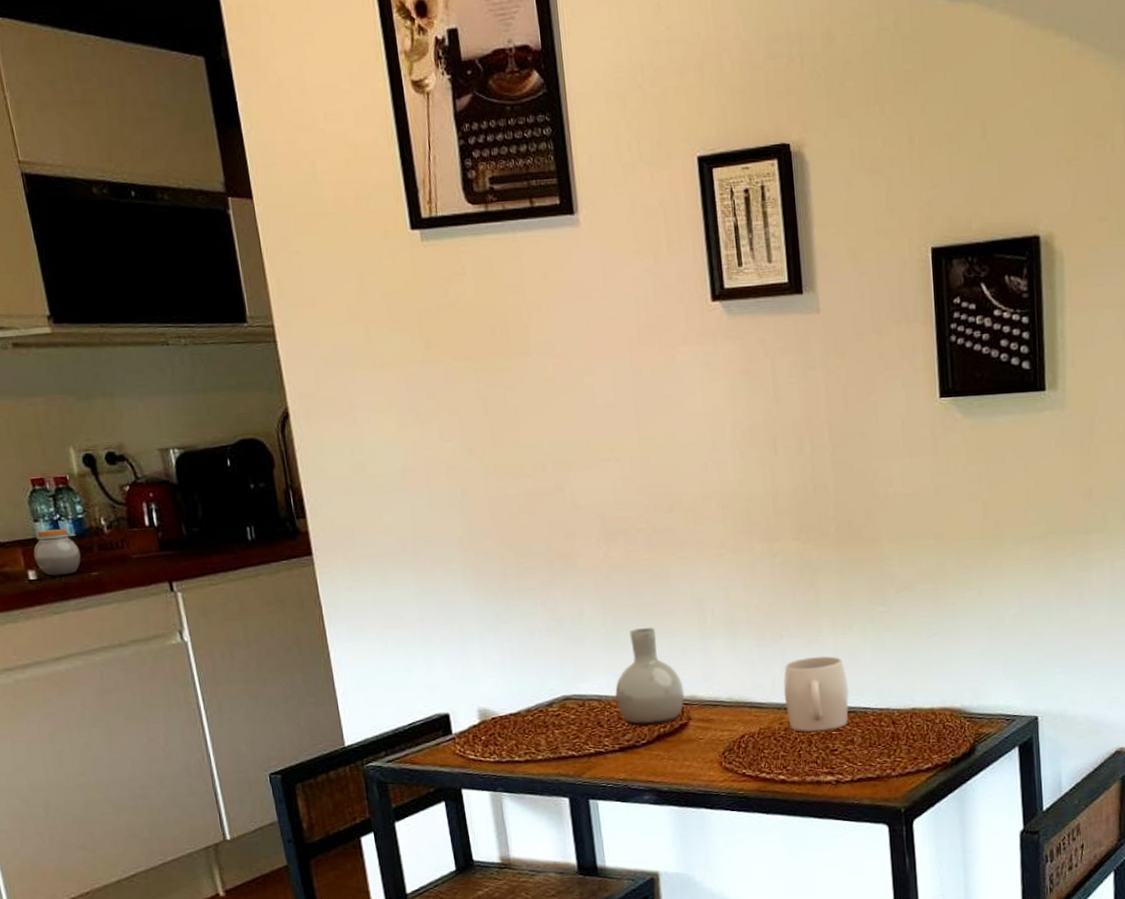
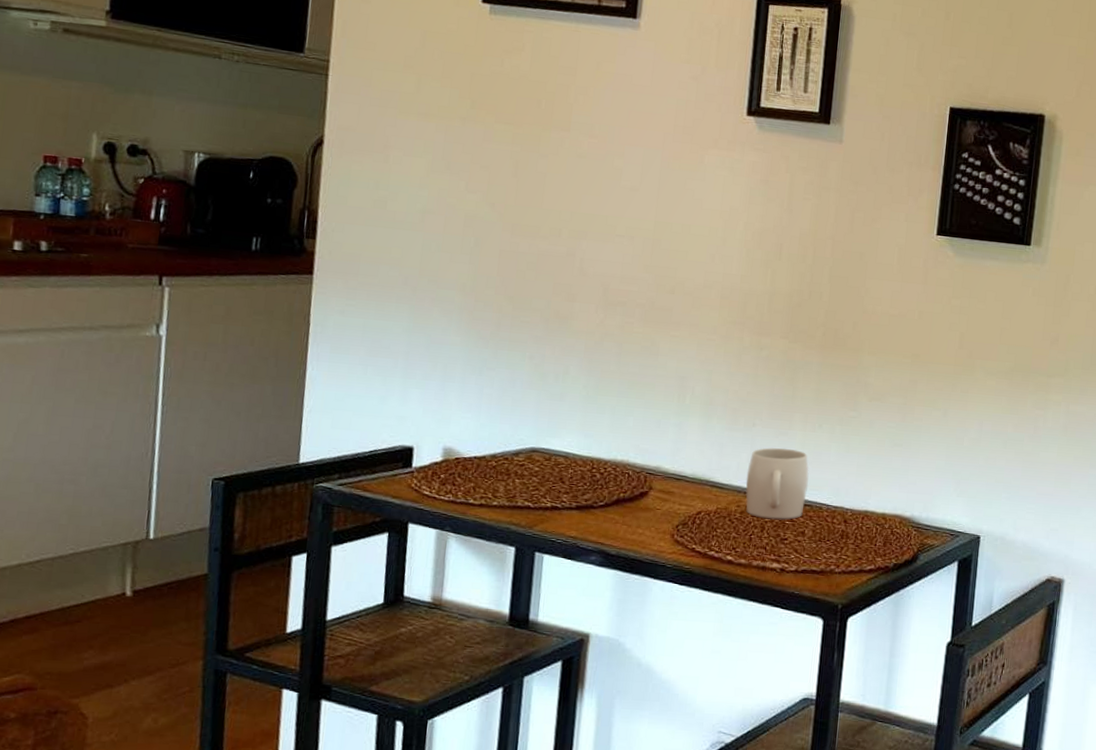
jar: present [33,529,82,576] -> none [24,205,76,252]
vase: present [614,627,685,728] -> none [582,395,651,491]

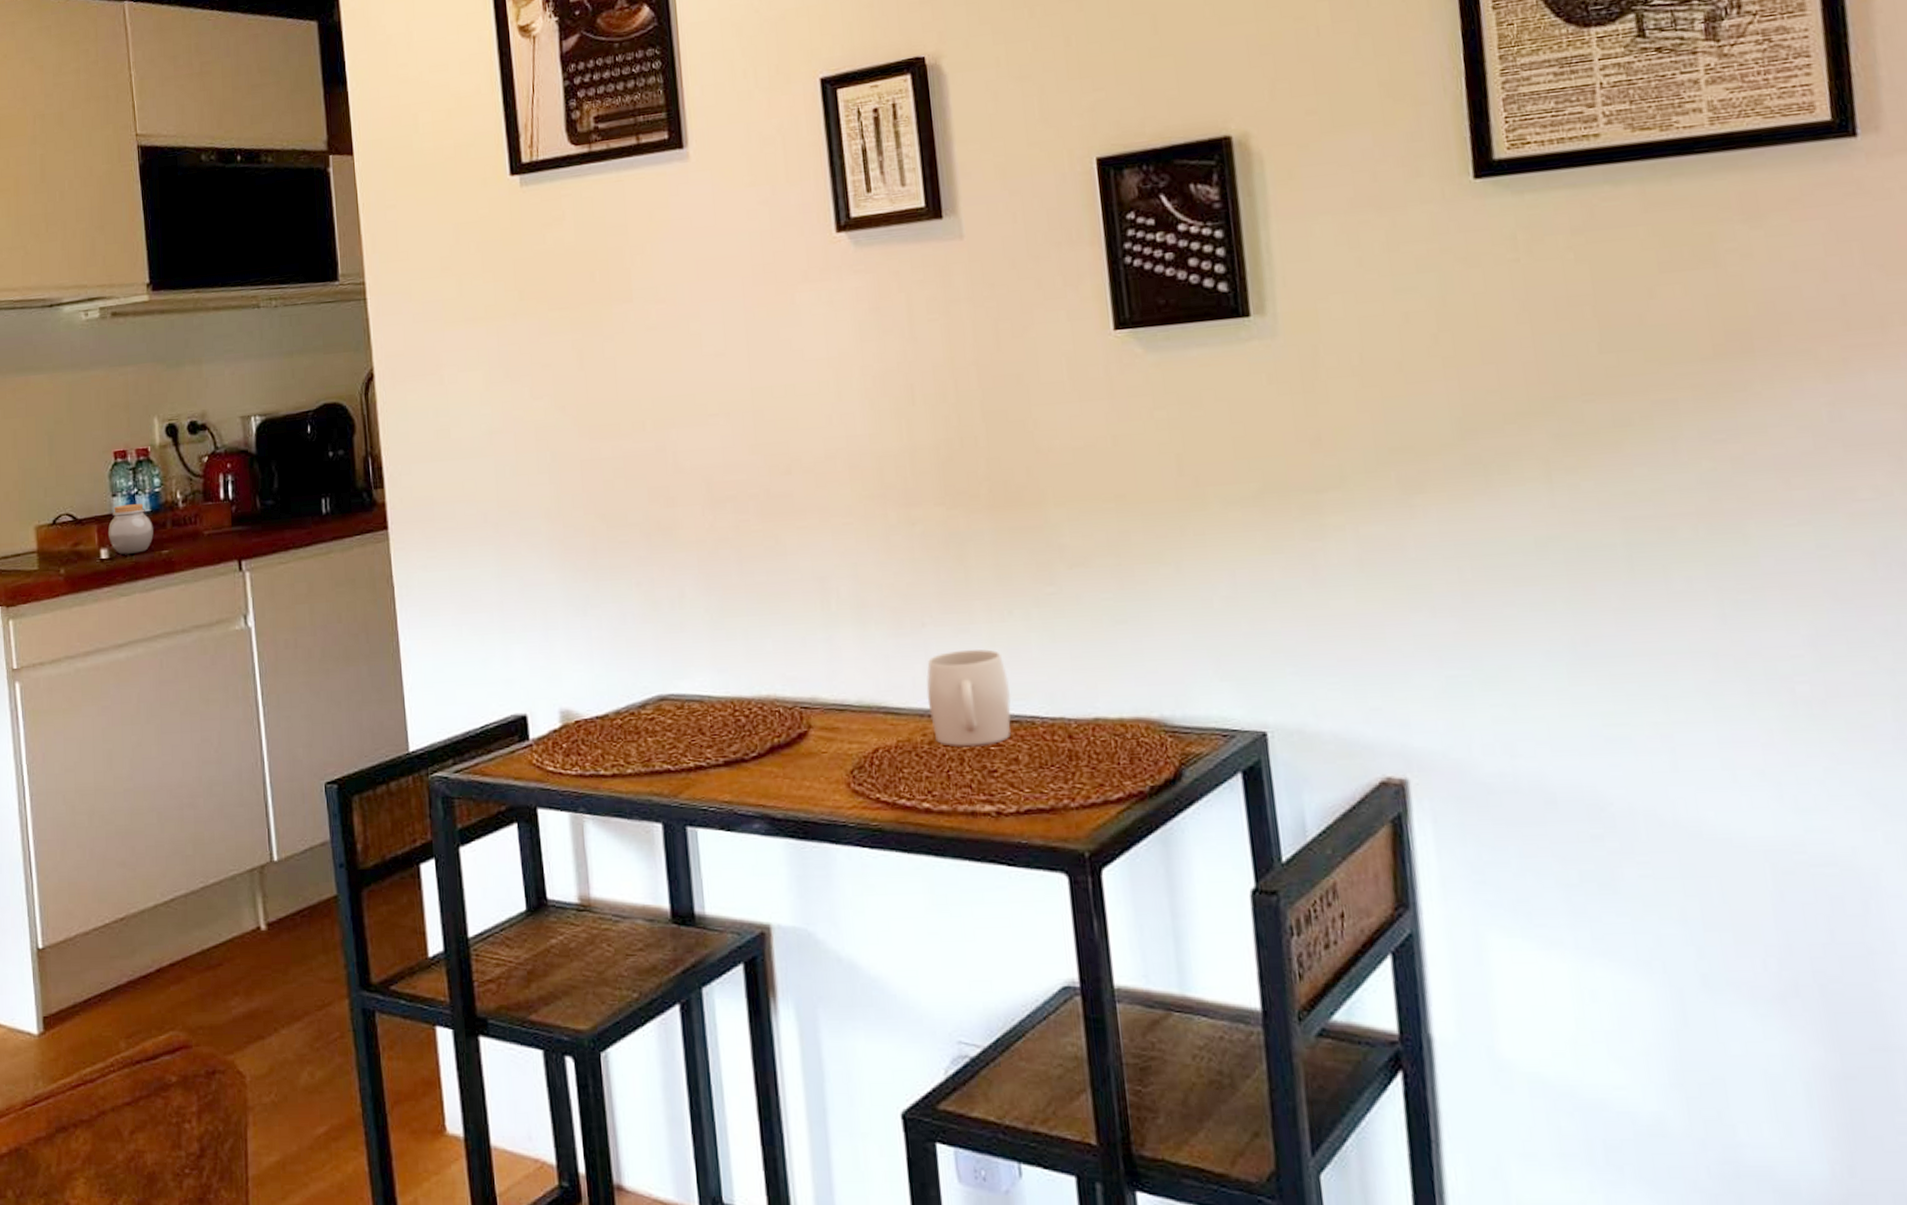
jar: none [24,205,76,252] -> present [107,504,154,555]

